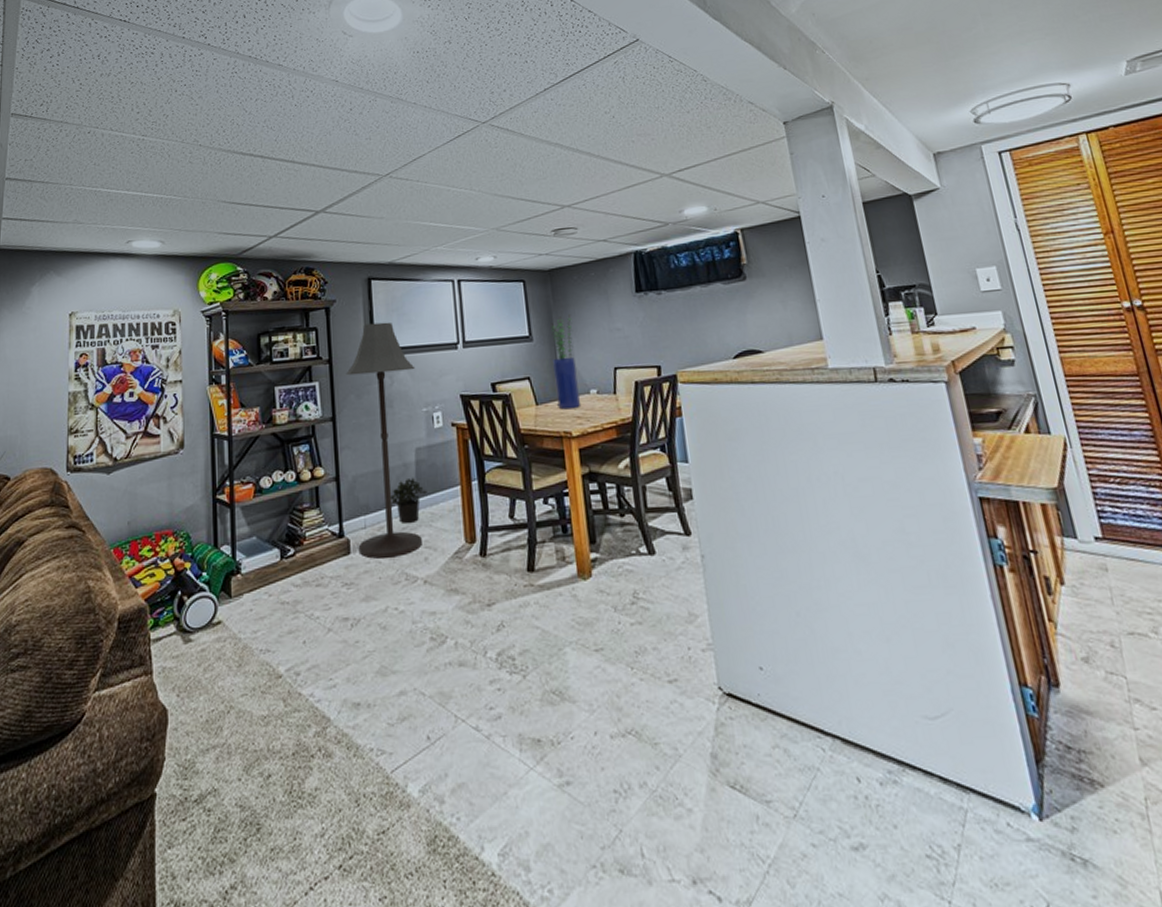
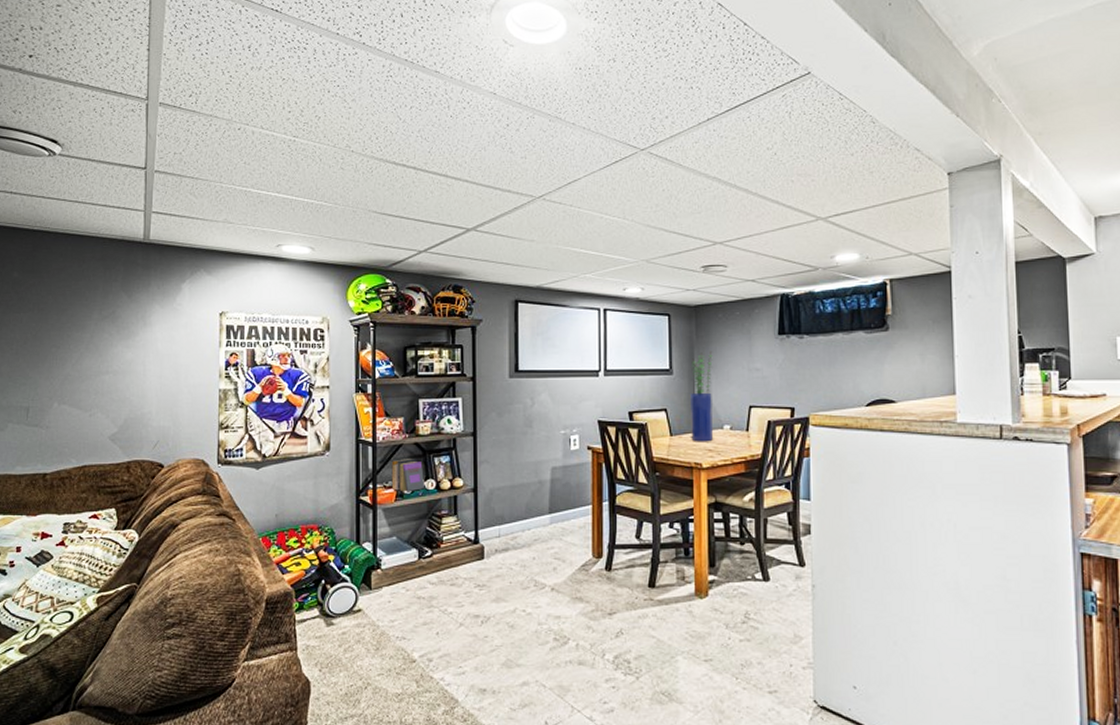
books: none [248,450,285,487] -> present [391,459,425,492]
floor lamp: present [346,322,422,560] -> none [489,345,556,566]
potted plant: present [391,477,427,525] -> none [525,494,560,537]

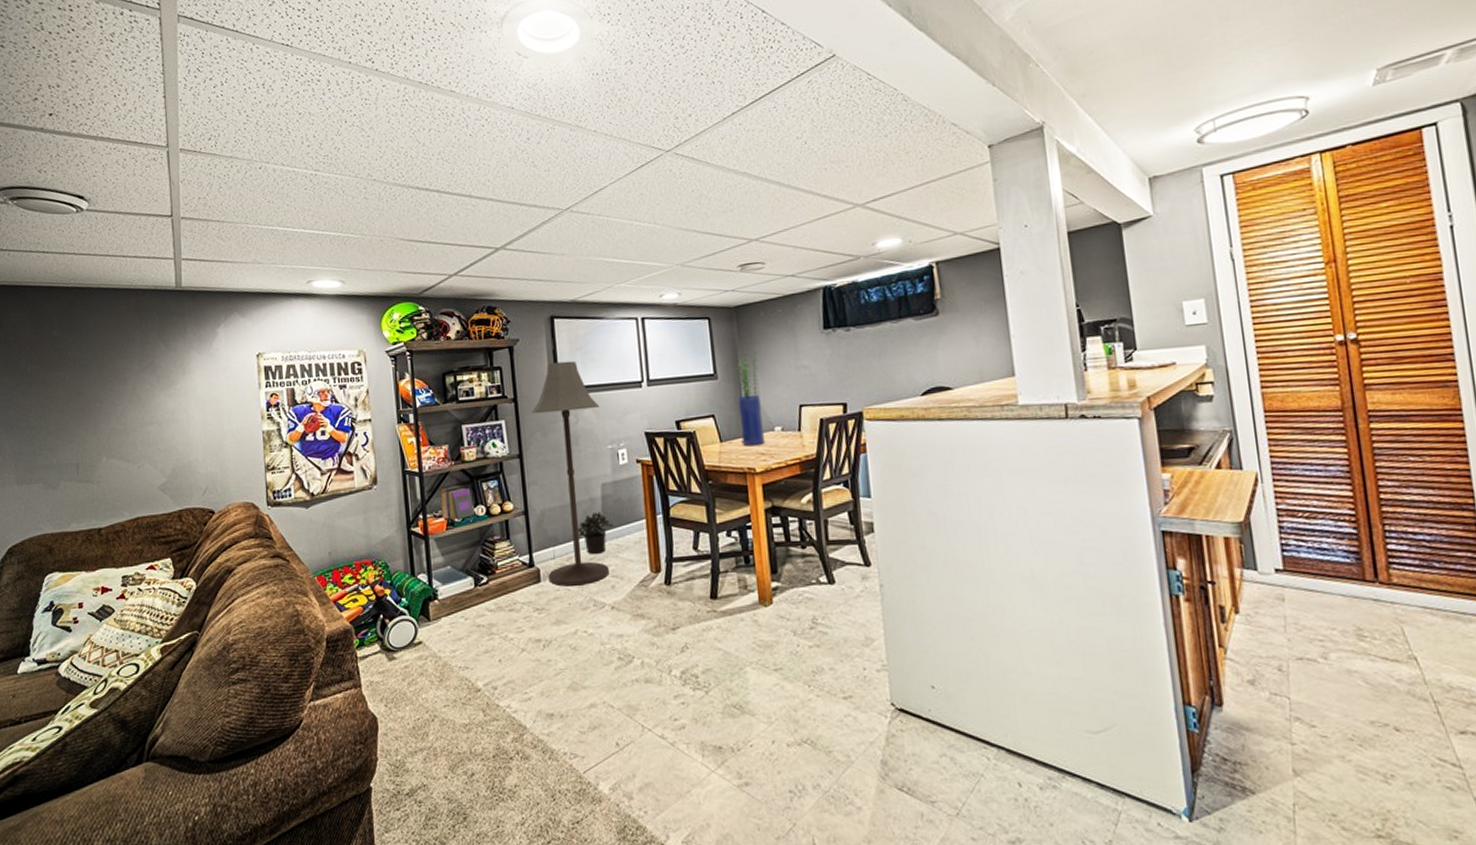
floor lamp: none [489,345,556,566] -> present [531,361,609,587]
potted plant: none [525,494,560,537] -> present [578,511,614,555]

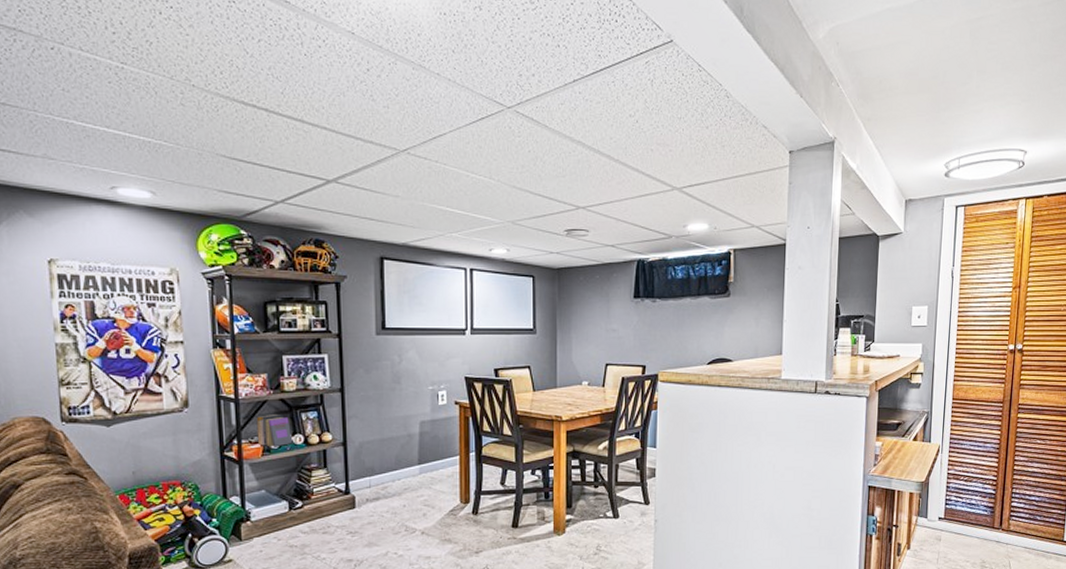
floor lamp: present [531,361,609,587] -> none [355,302,424,514]
potted plant: present [578,511,614,555] -> none [395,446,429,486]
vase: present [736,352,766,447] -> none [552,312,574,397]

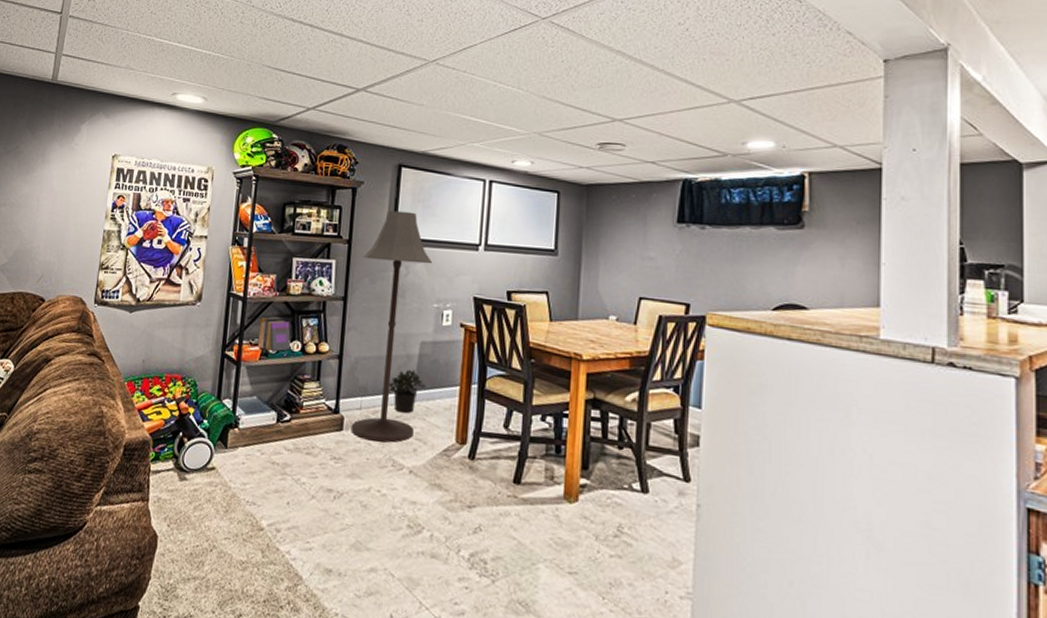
floor lamp: none [355,302,424,514] -> present [351,210,433,443]
potted plant: none [395,446,429,486] -> present [389,369,426,414]

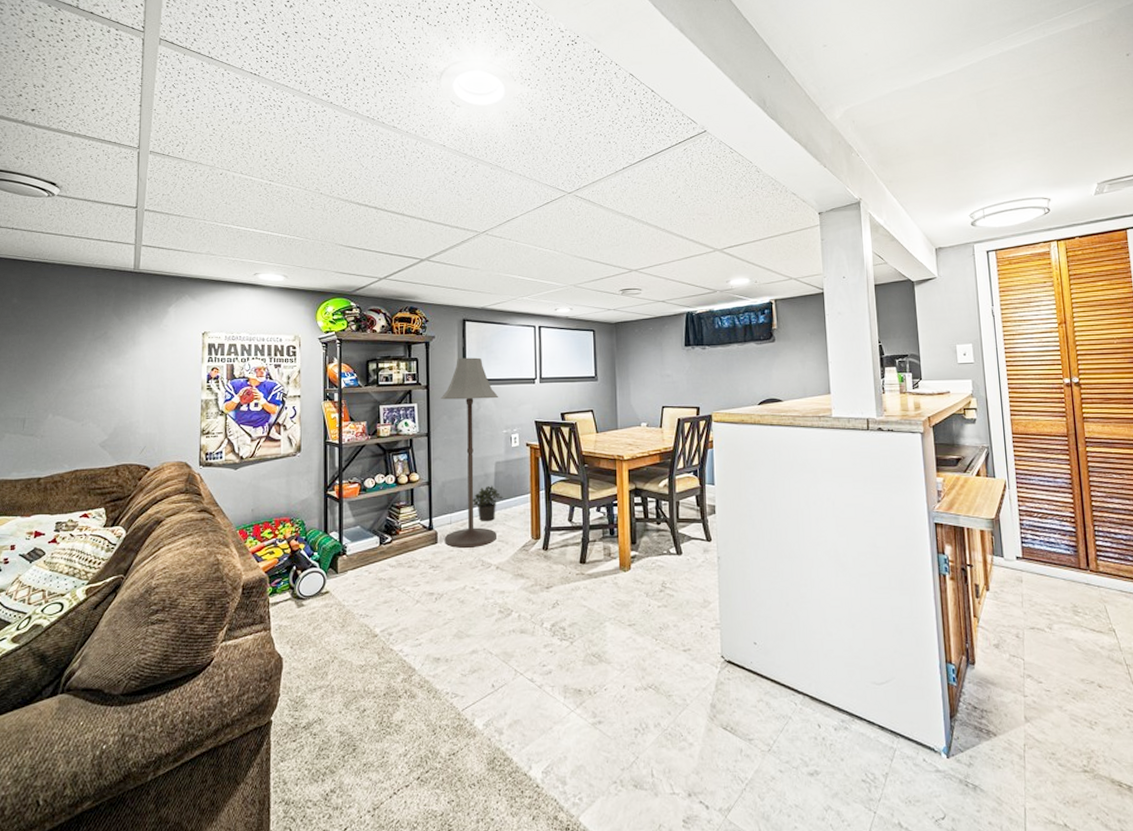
books: present [257,317,291,352] -> none [355,457,386,487]

